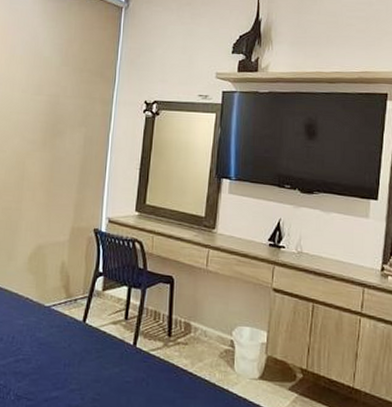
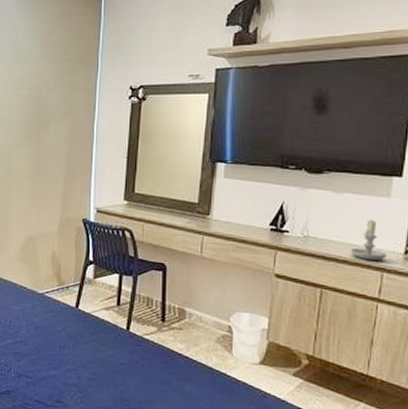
candle: none [337,237,368,277] -> present [350,219,387,261]

